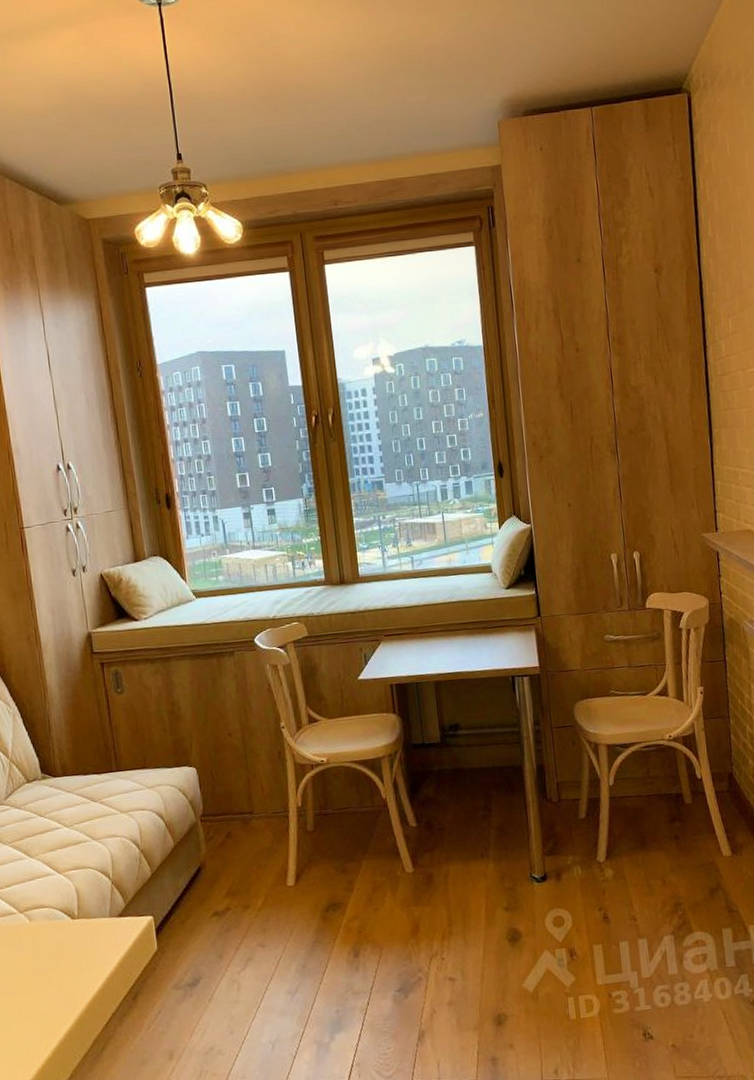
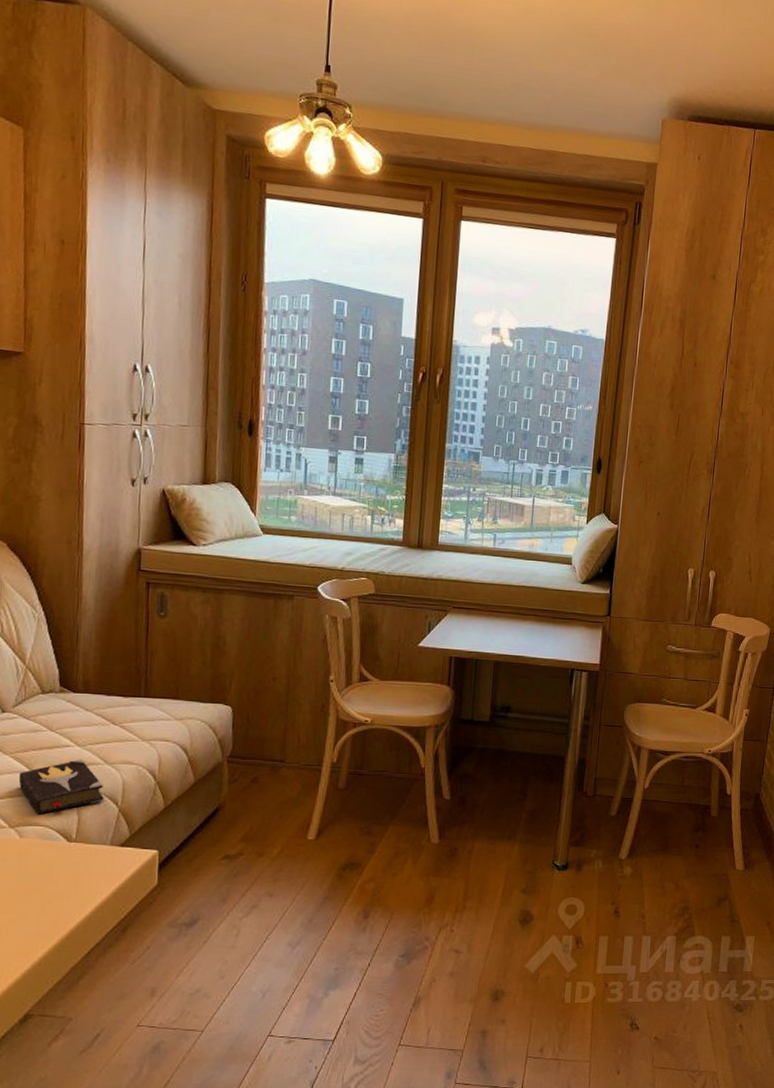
hardback book: none [19,838,97,897] -> present [18,758,104,815]

